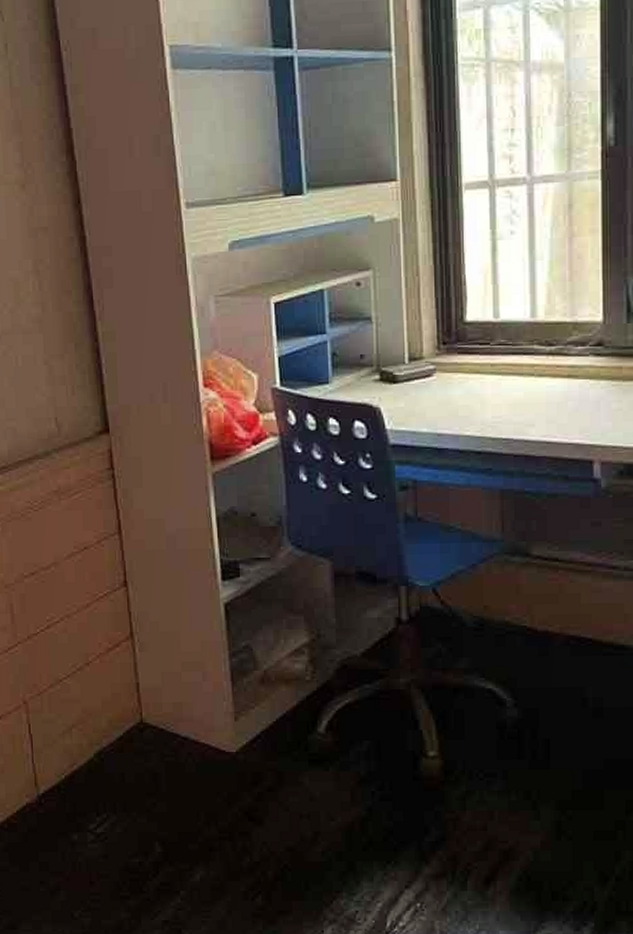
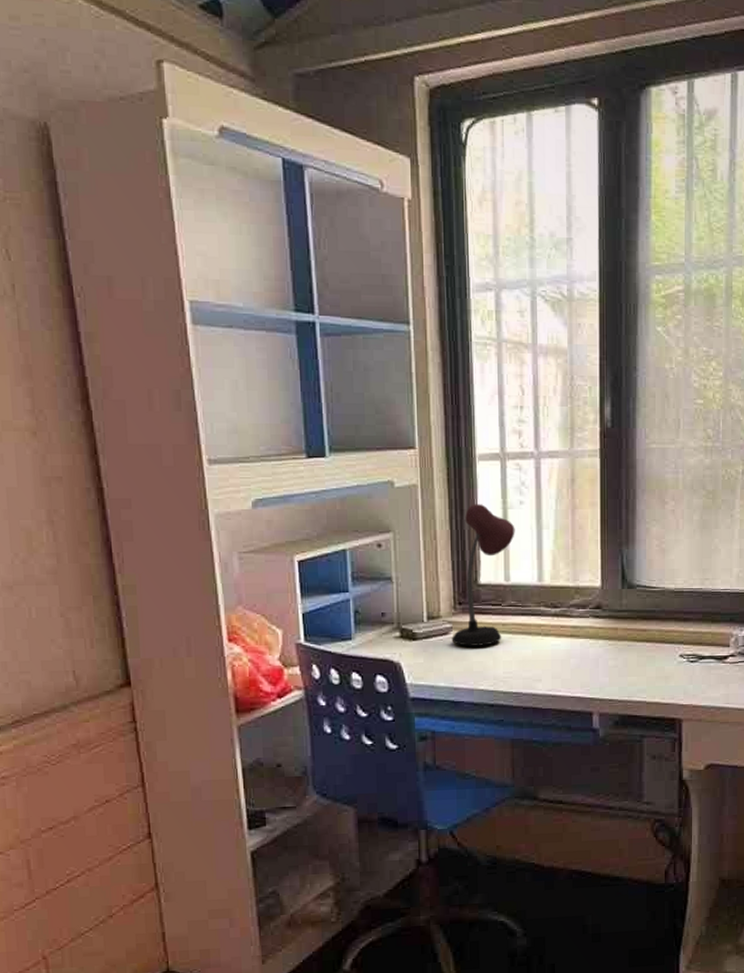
desk lamp: none [435,236,505,389] -> present [451,504,515,646]

